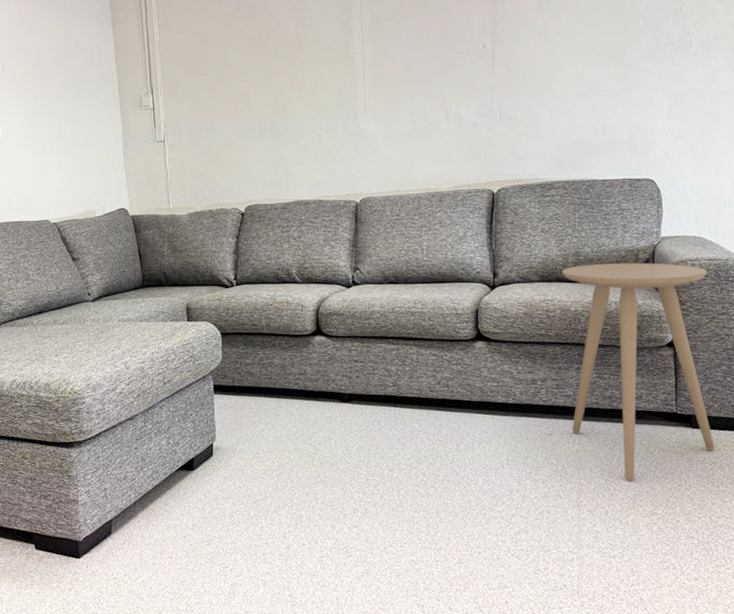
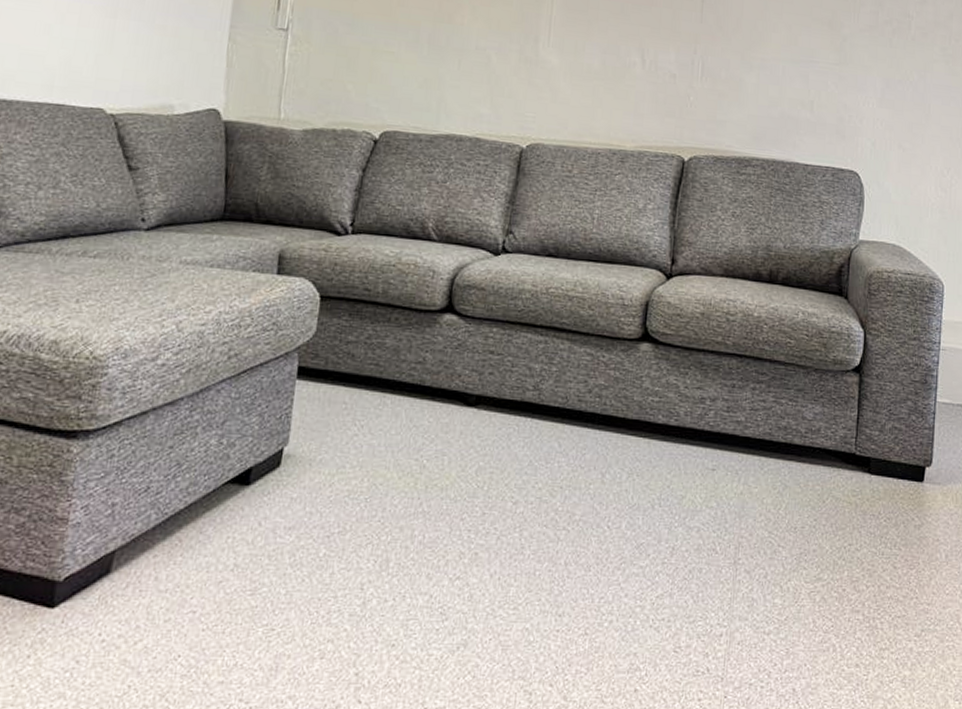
side table: present [562,262,715,480] -> none [738,262,903,534]

